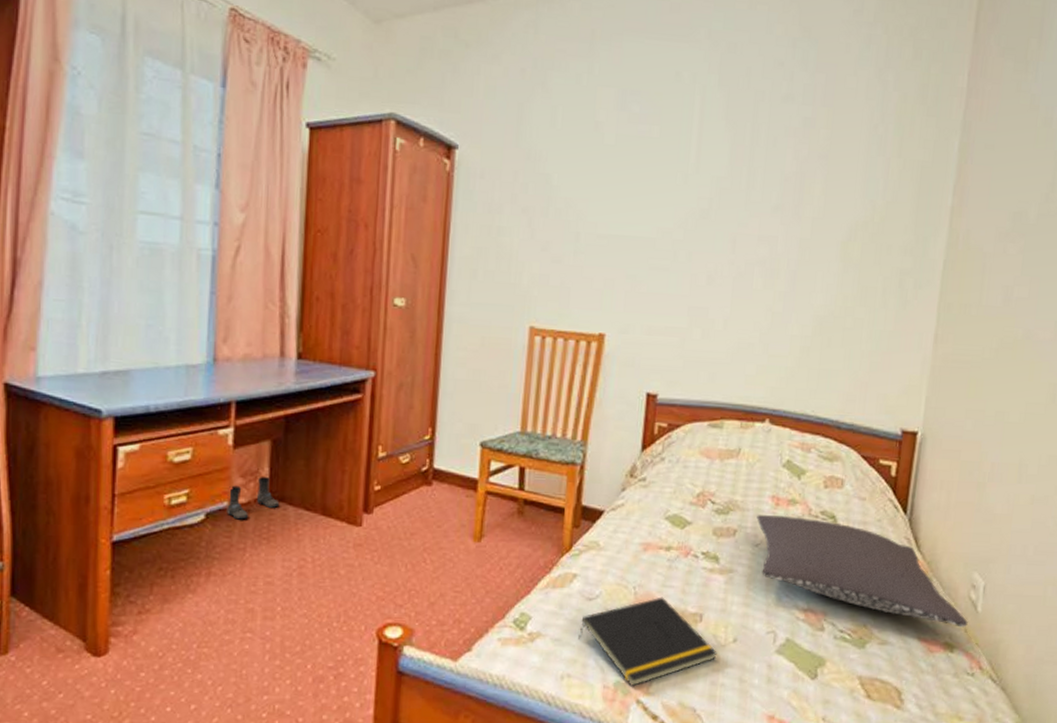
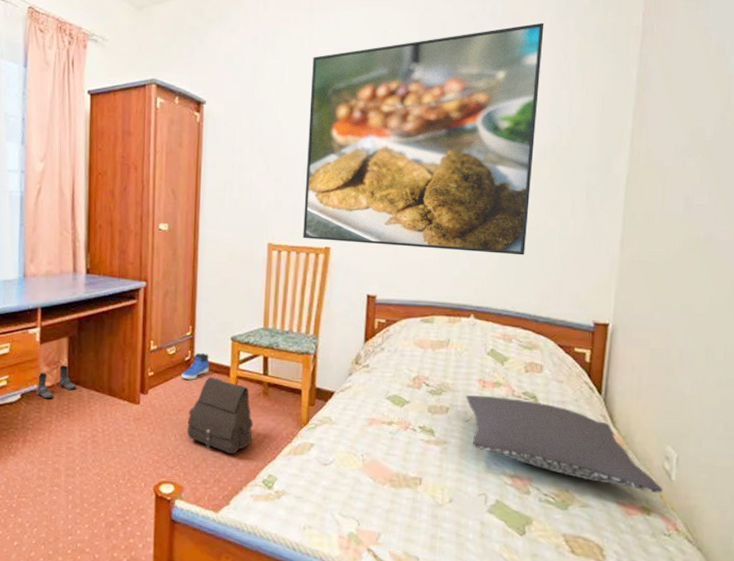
sneaker: none [416,461,453,496] -> present [181,352,209,380]
satchel: none [421,491,504,589] -> present [187,376,253,455]
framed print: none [572,75,861,350] -> present [303,22,544,255]
notepad: present [578,597,717,687] -> none [317,463,436,538]

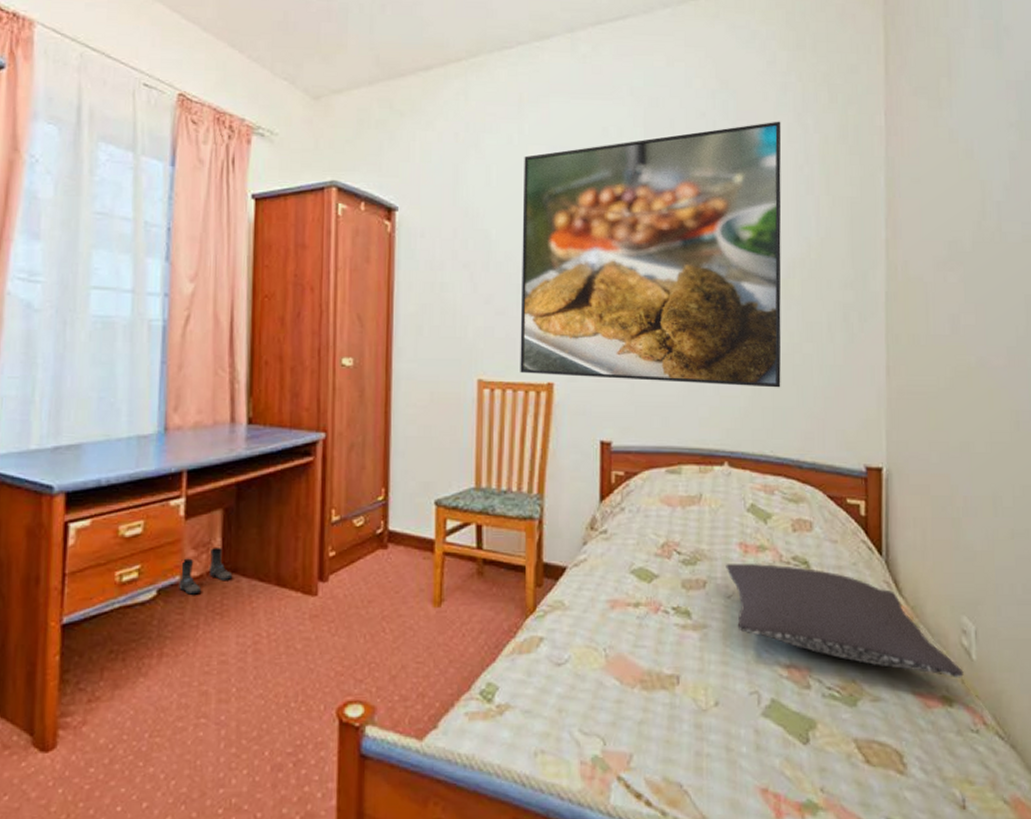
sneaker: present [181,352,209,380] -> none [372,522,408,560]
satchel: present [187,376,253,455] -> none [380,554,465,658]

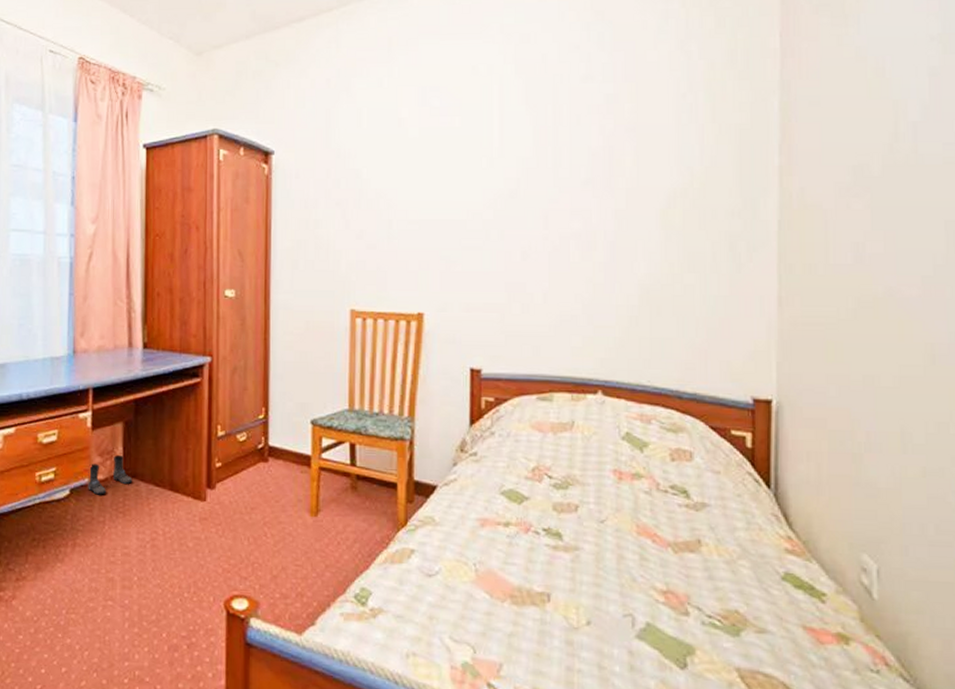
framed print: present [520,121,782,388] -> none [391,49,662,319]
pillow: present [726,563,964,678] -> none [599,490,863,617]

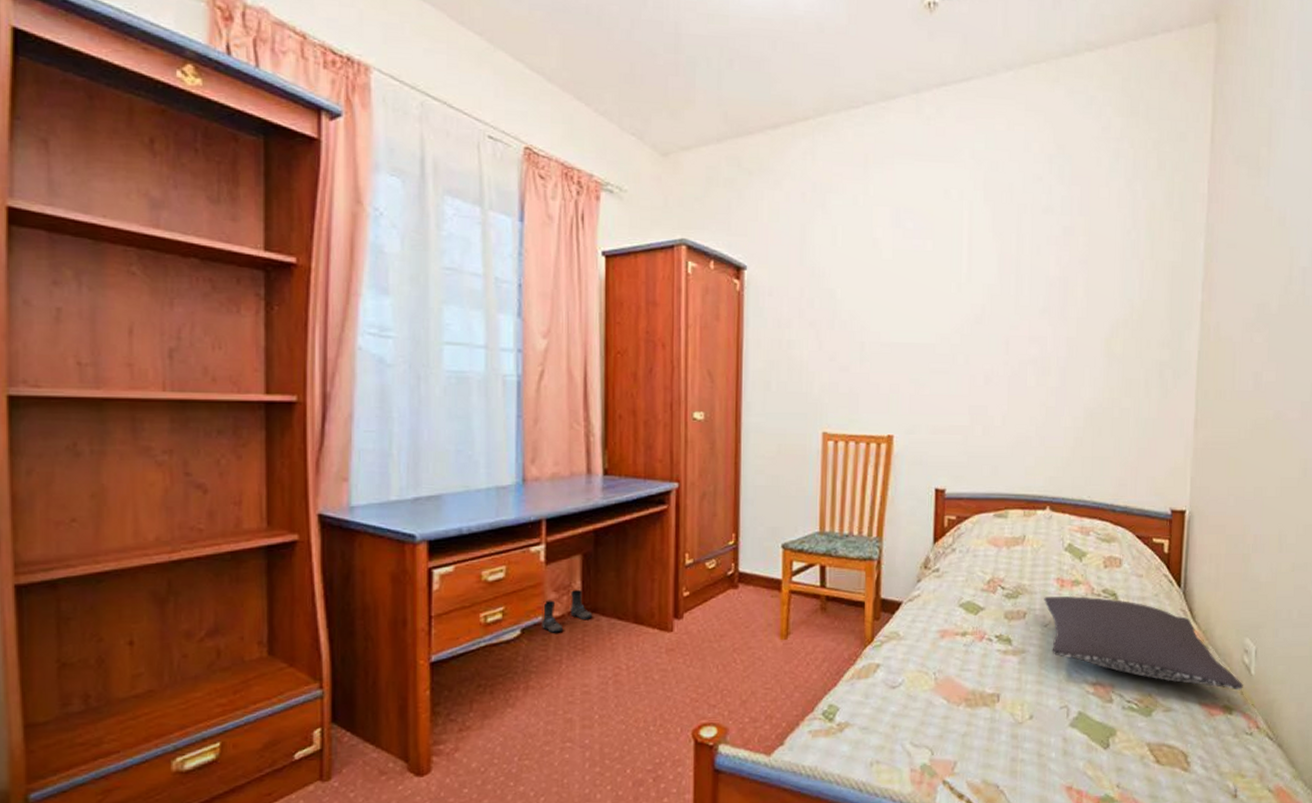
pillow: none [599,490,863,617] -> present [1044,595,1243,691]

